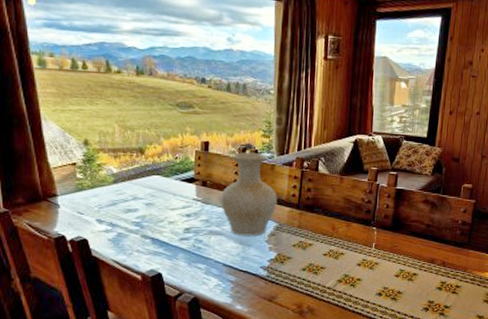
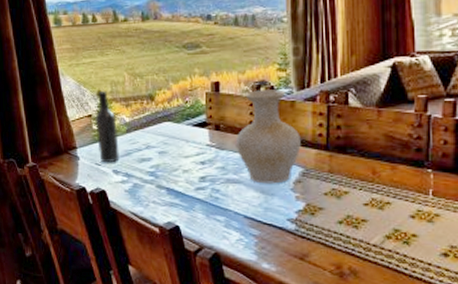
wine bottle: none [80,140,105,212] -> present [95,91,120,163]

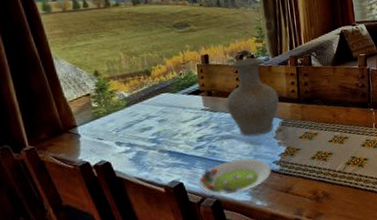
wine bottle: present [95,91,120,163] -> none [94,71,122,137]
salad plate: none [196,209,284,249] -> present [198,158,271,196]

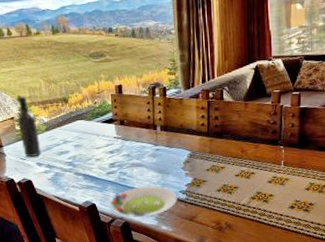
wine bottle: none [94,71,122,137] -> present [17,96,42,158]
vase: present [226,57,279,136] -> none [138,90,188,166]

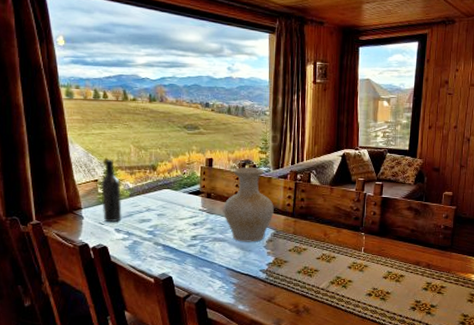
salad plate: present [109,186,177,218] -> none [186,262,257,295]
vase: none [138,90,188,166] -> present [224,167,274,242]

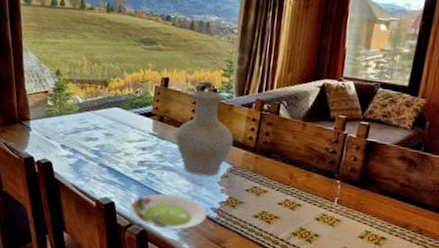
wine bottle: present [101,160,122,223] -> none [49,71,70,138]
salad plate: none [186,262,257,295] -> present [129,193,207,230]

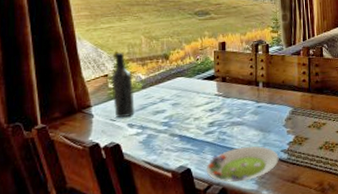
wine bottle: none [49,71,70,138] -> present [111,53,135,118]
vase: present [176,90,234,176] -> none [240,47,290,124]

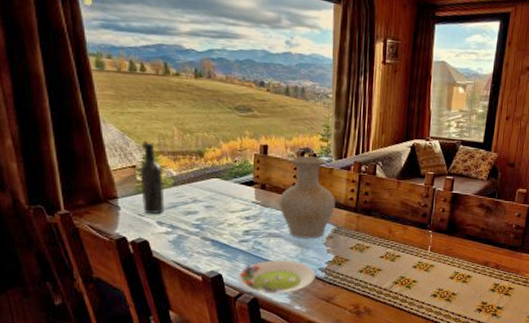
vase: none [240,47,290,124] -> present [280,156,335,239]

